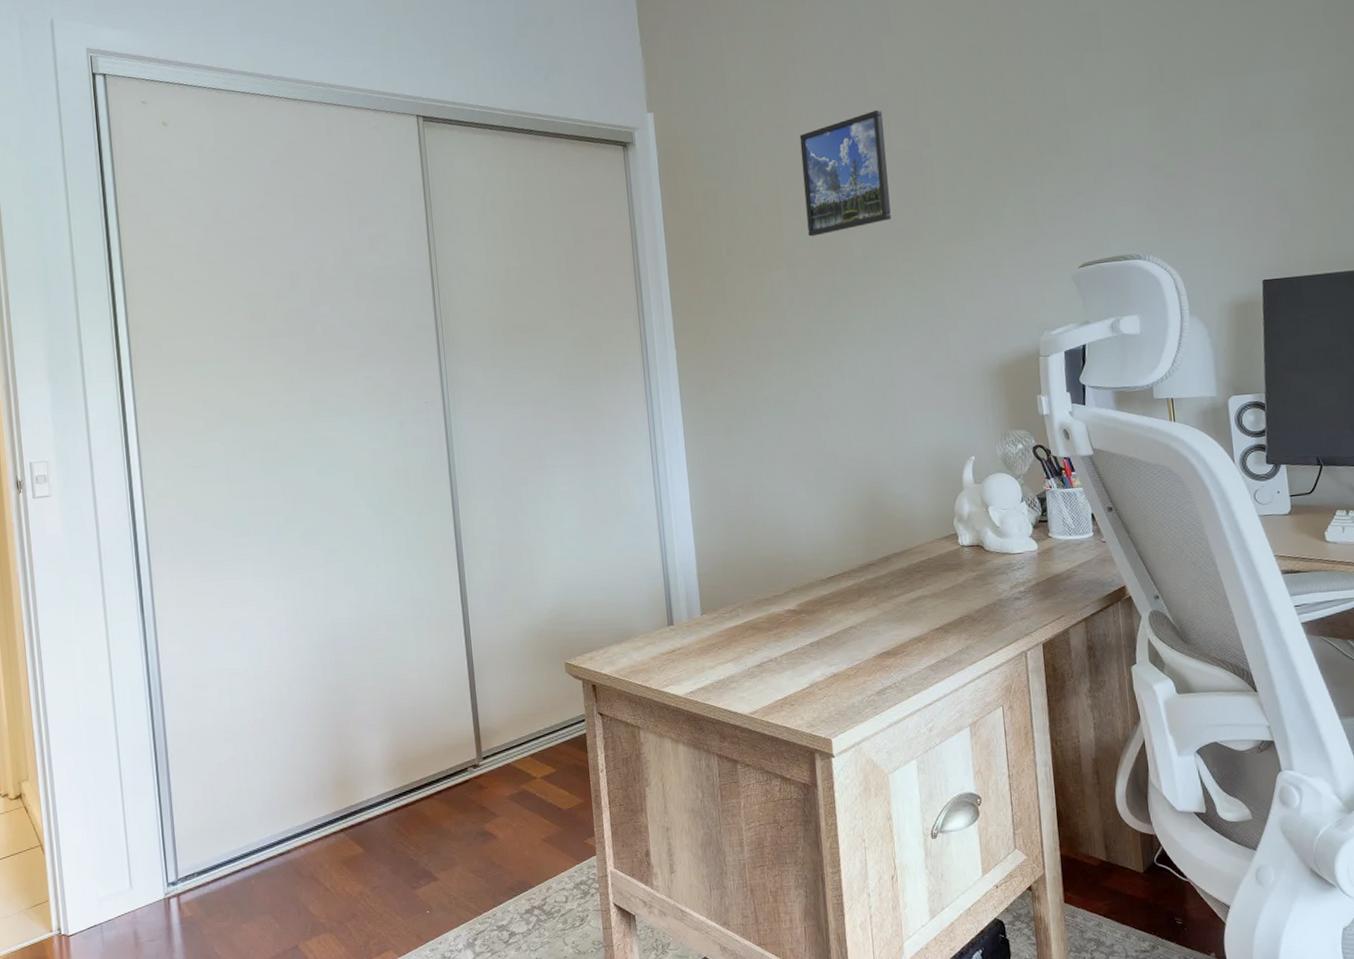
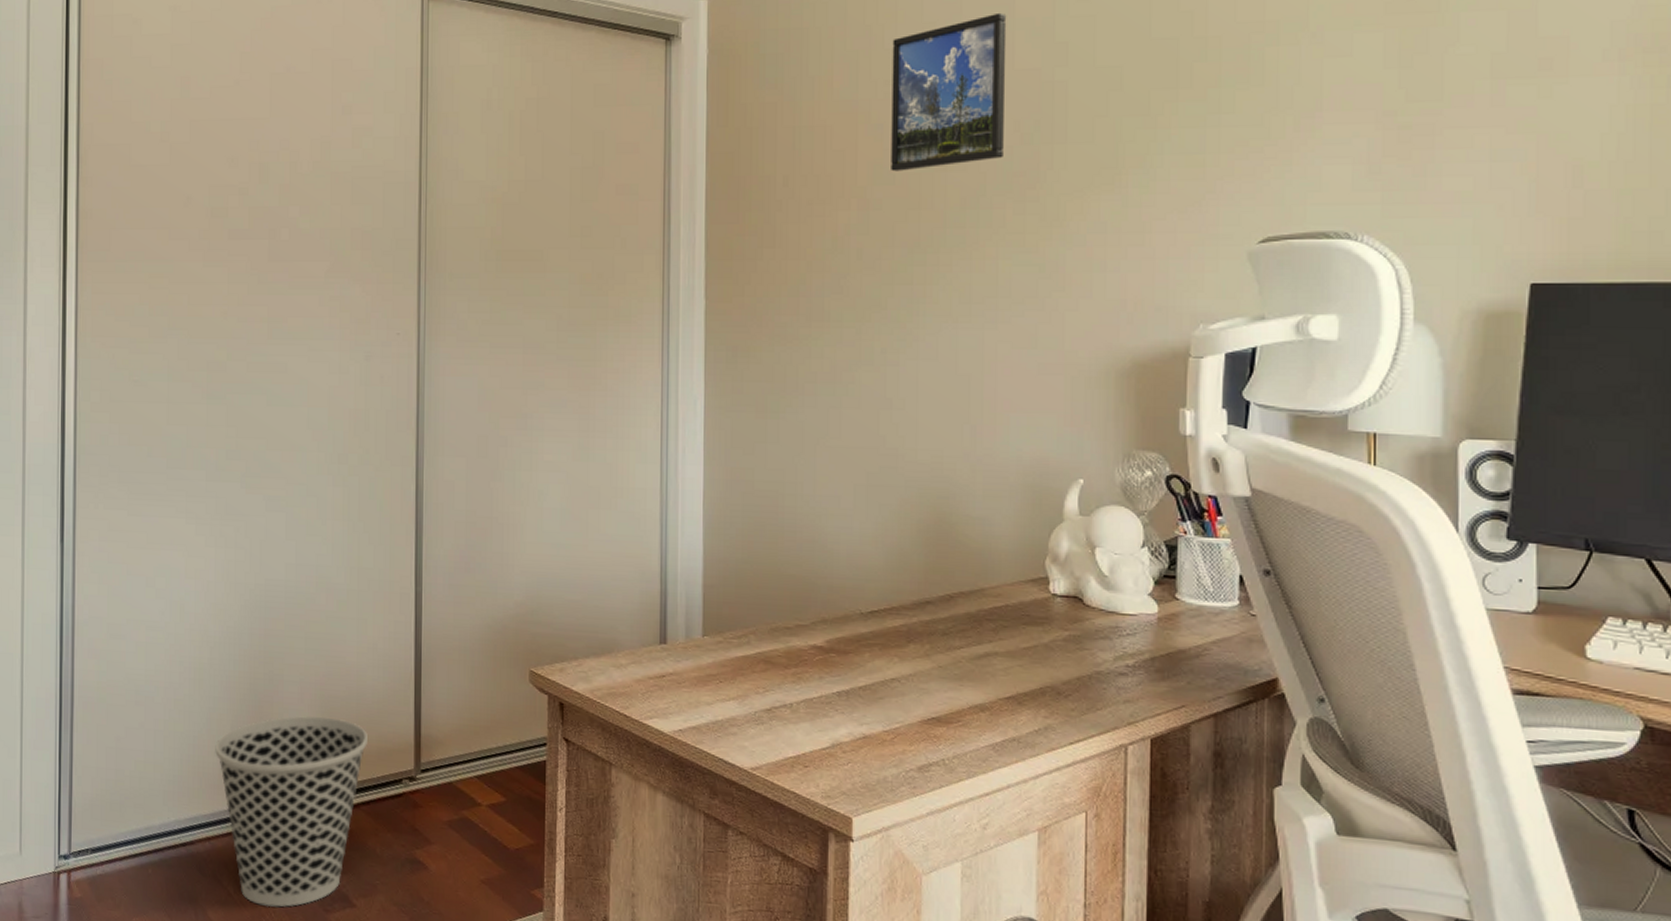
wastebasket: none [301,726,435,894] -> present [215,716,367,908]

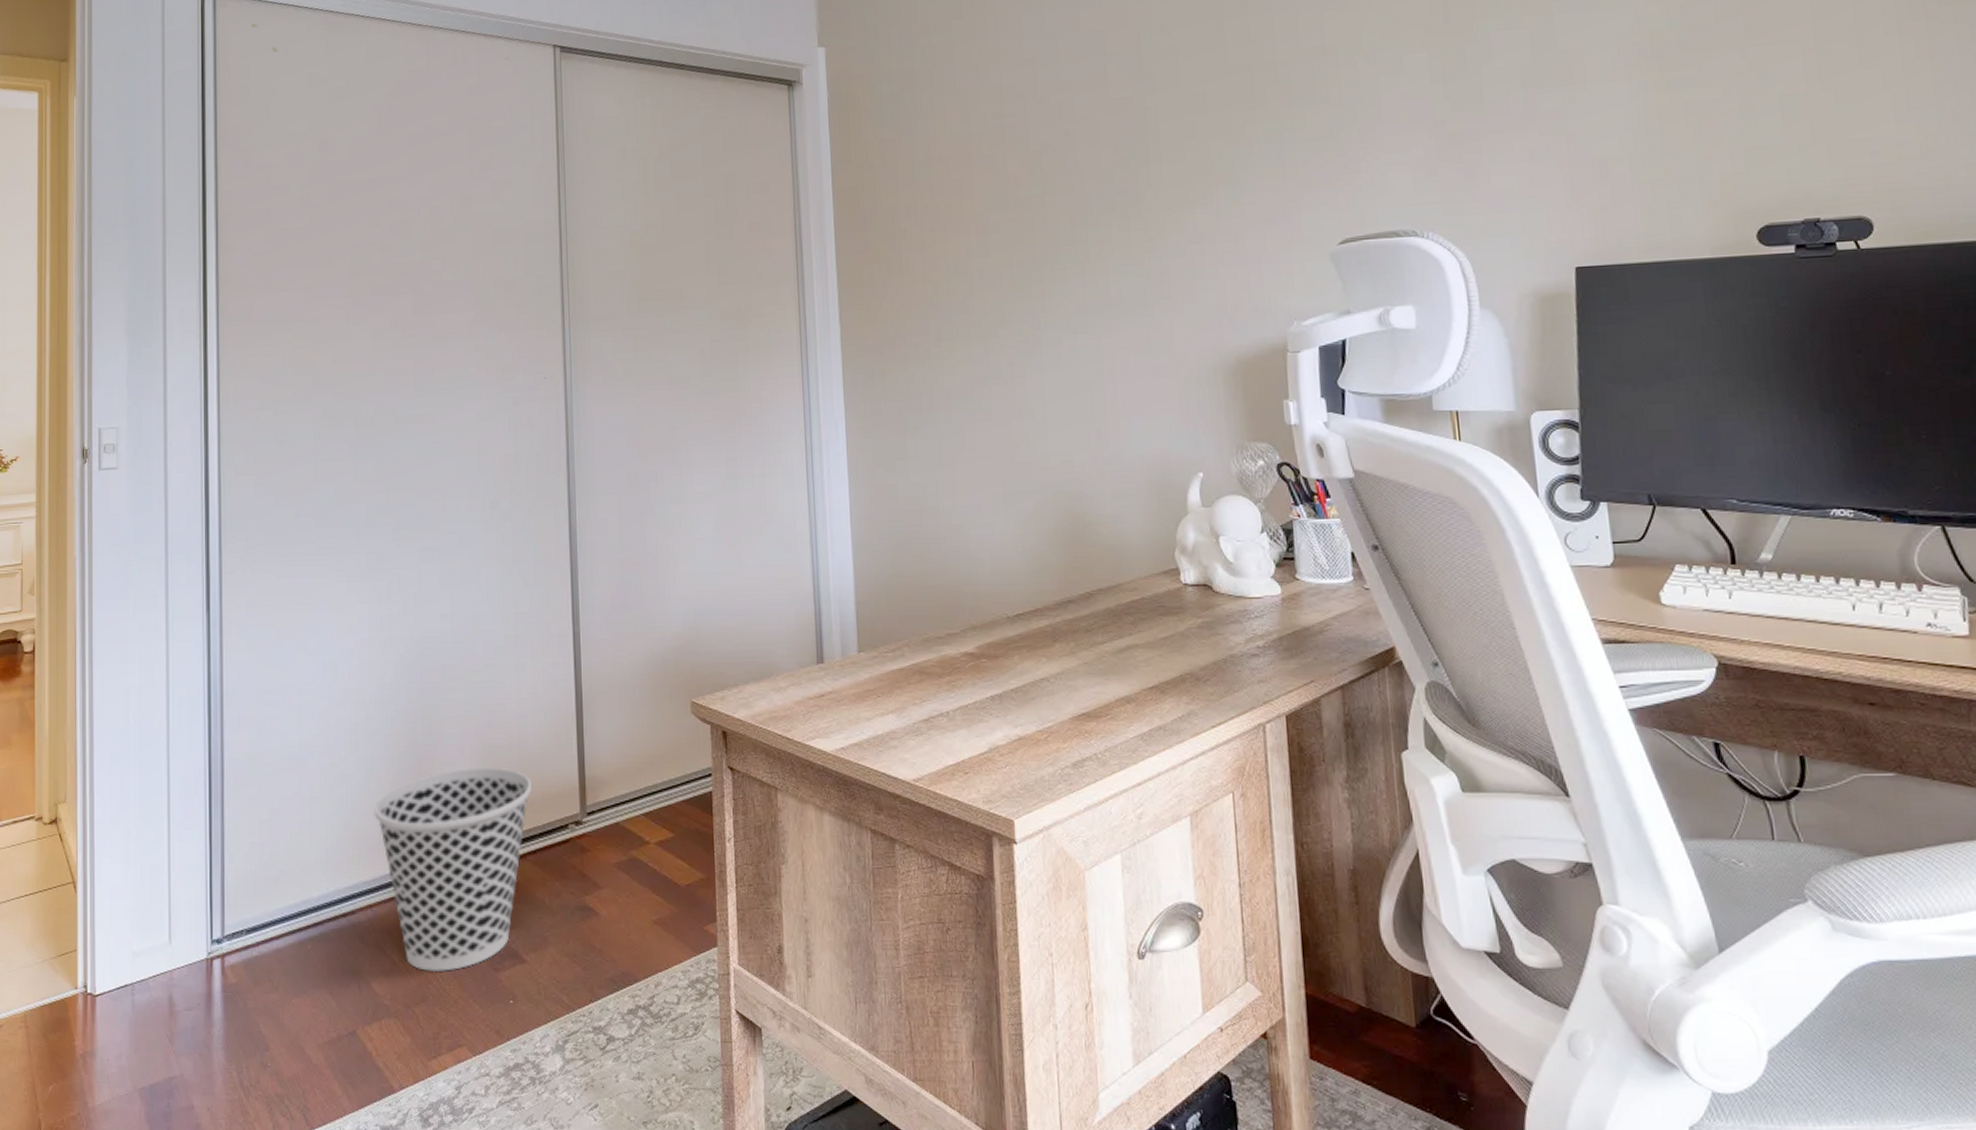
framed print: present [891,12,1007,172] -> none [997,48,1105,197]

